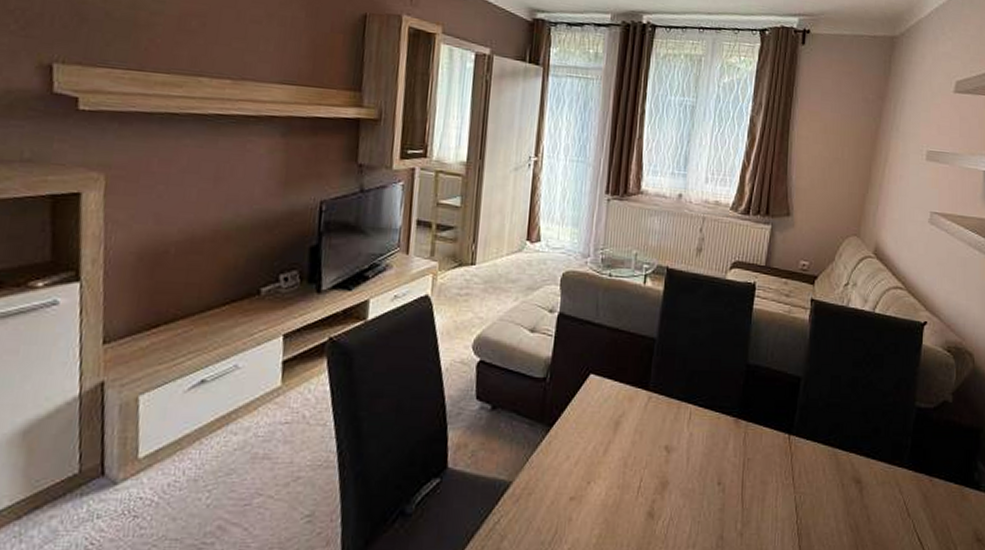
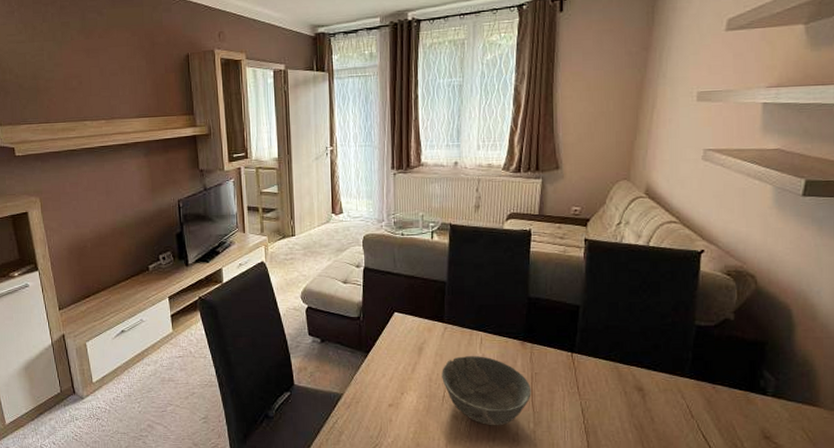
bowl: none [639,435,742,527] -> present [442,356,531,426]

